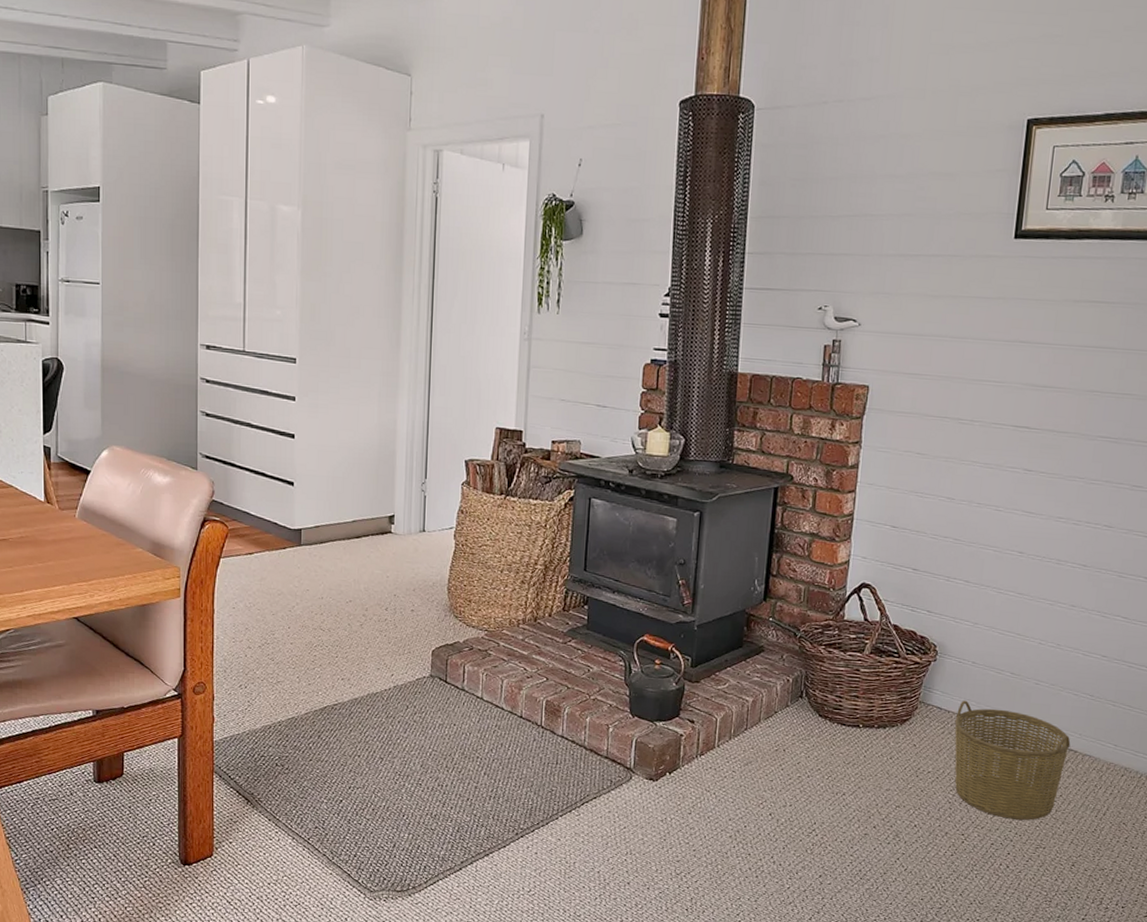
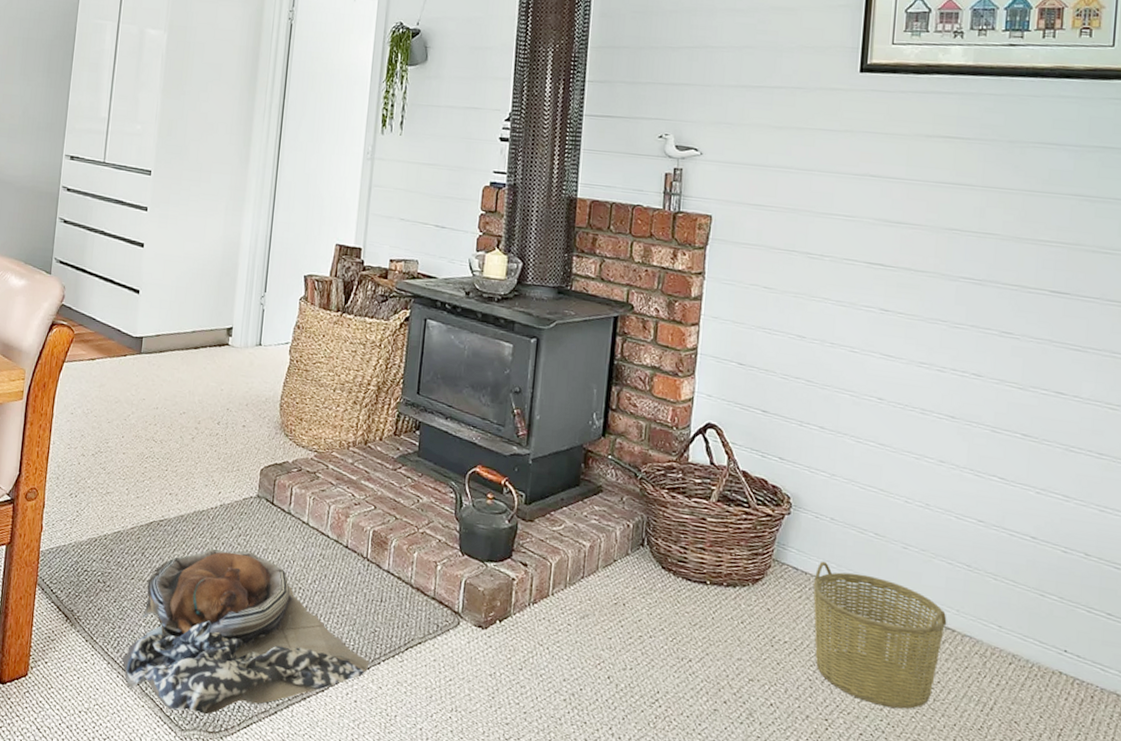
dog bed: none [305,727,547,876] -> present [120,549,369,715]

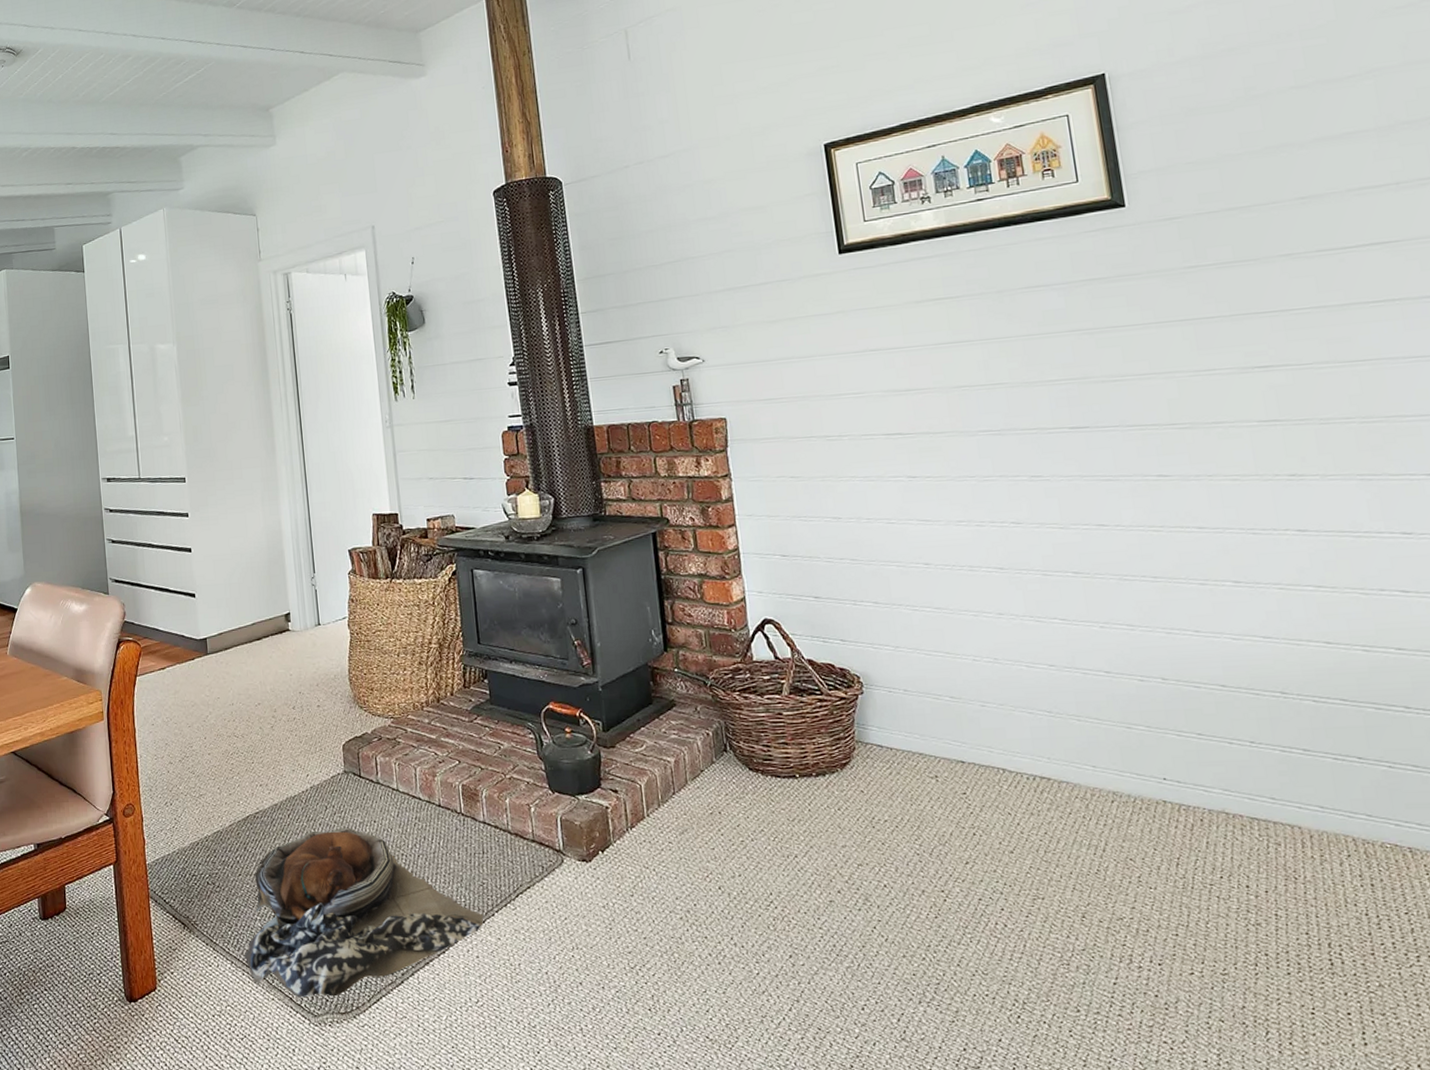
basket: present [813,561,947,709] -> none [900,734,1042,867]

